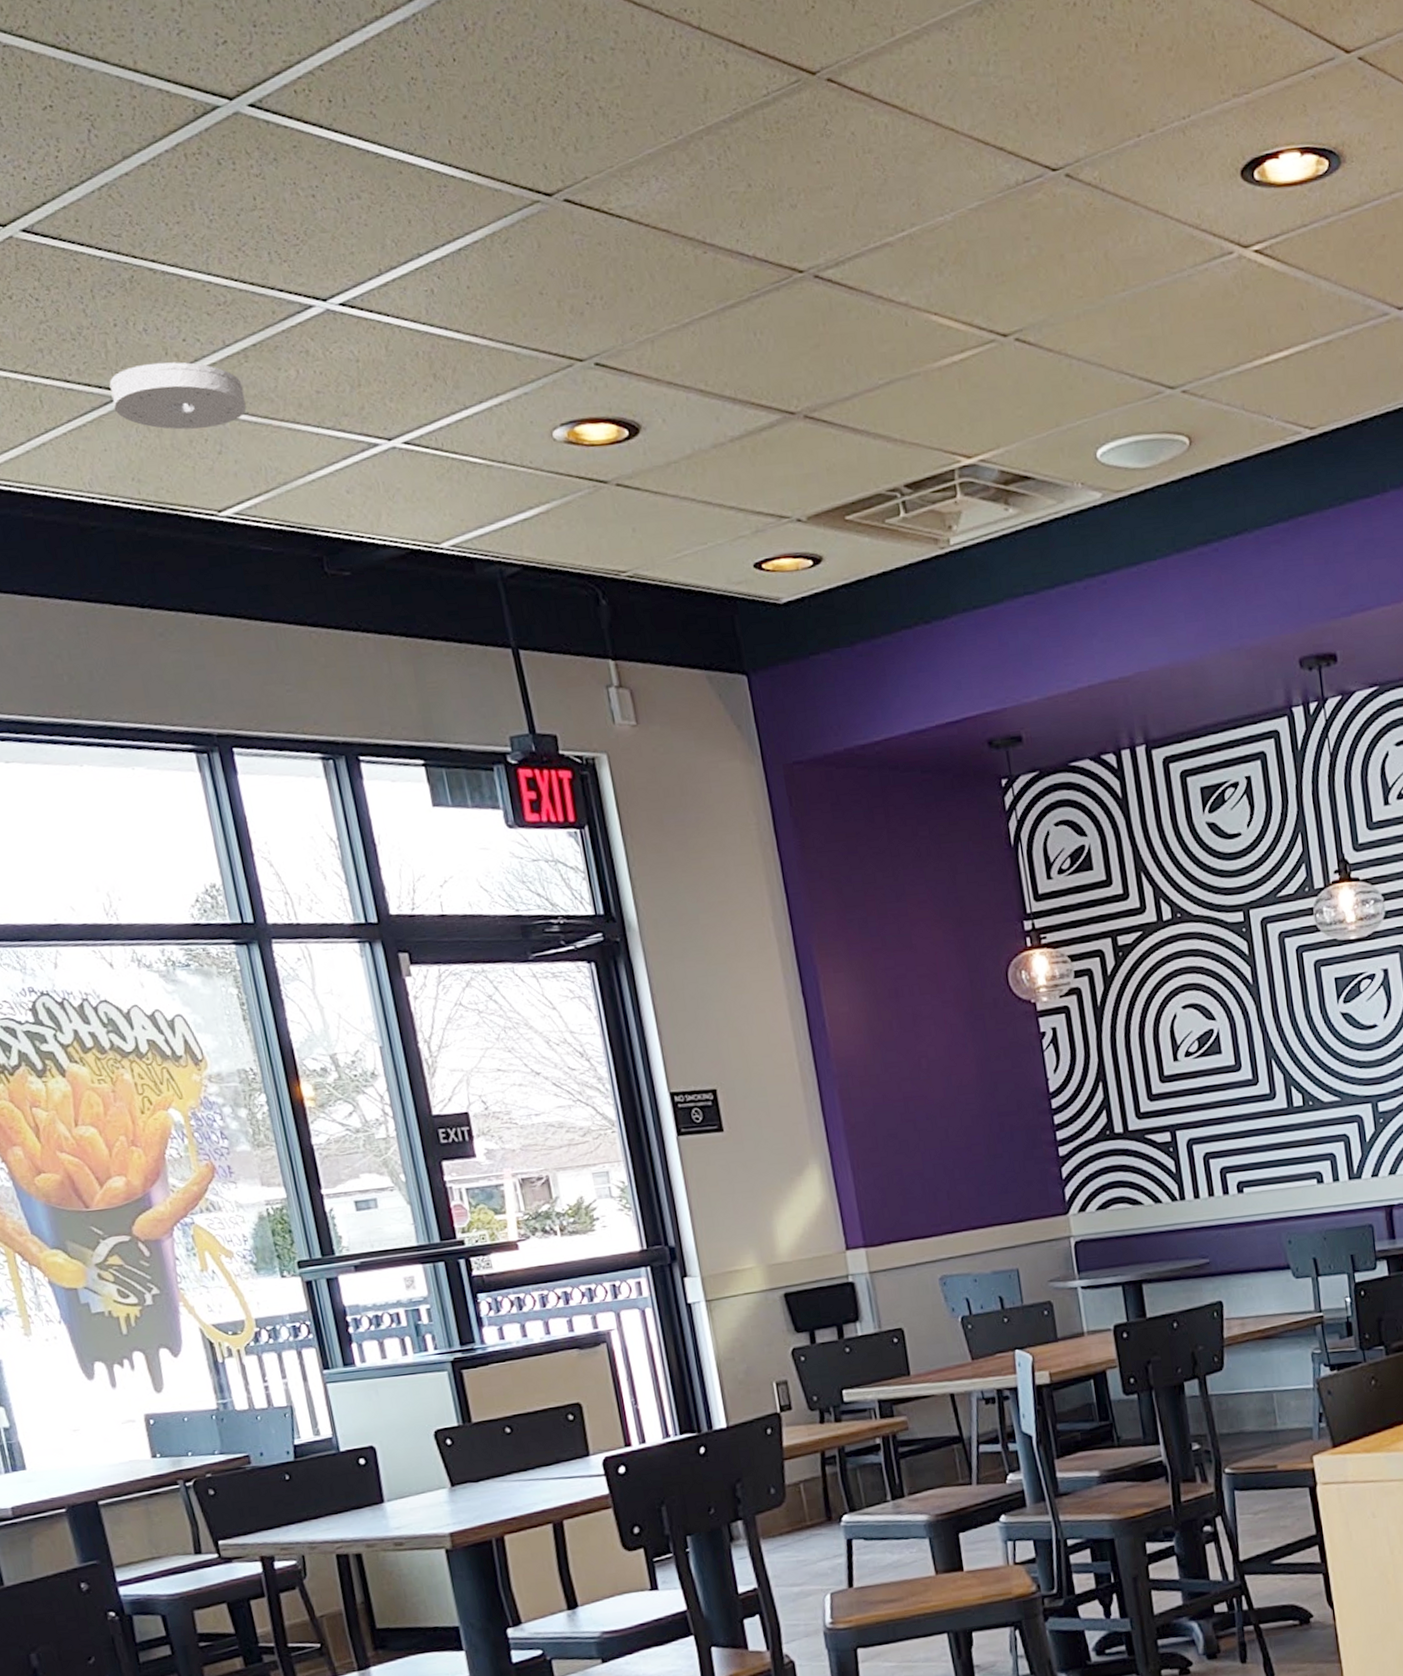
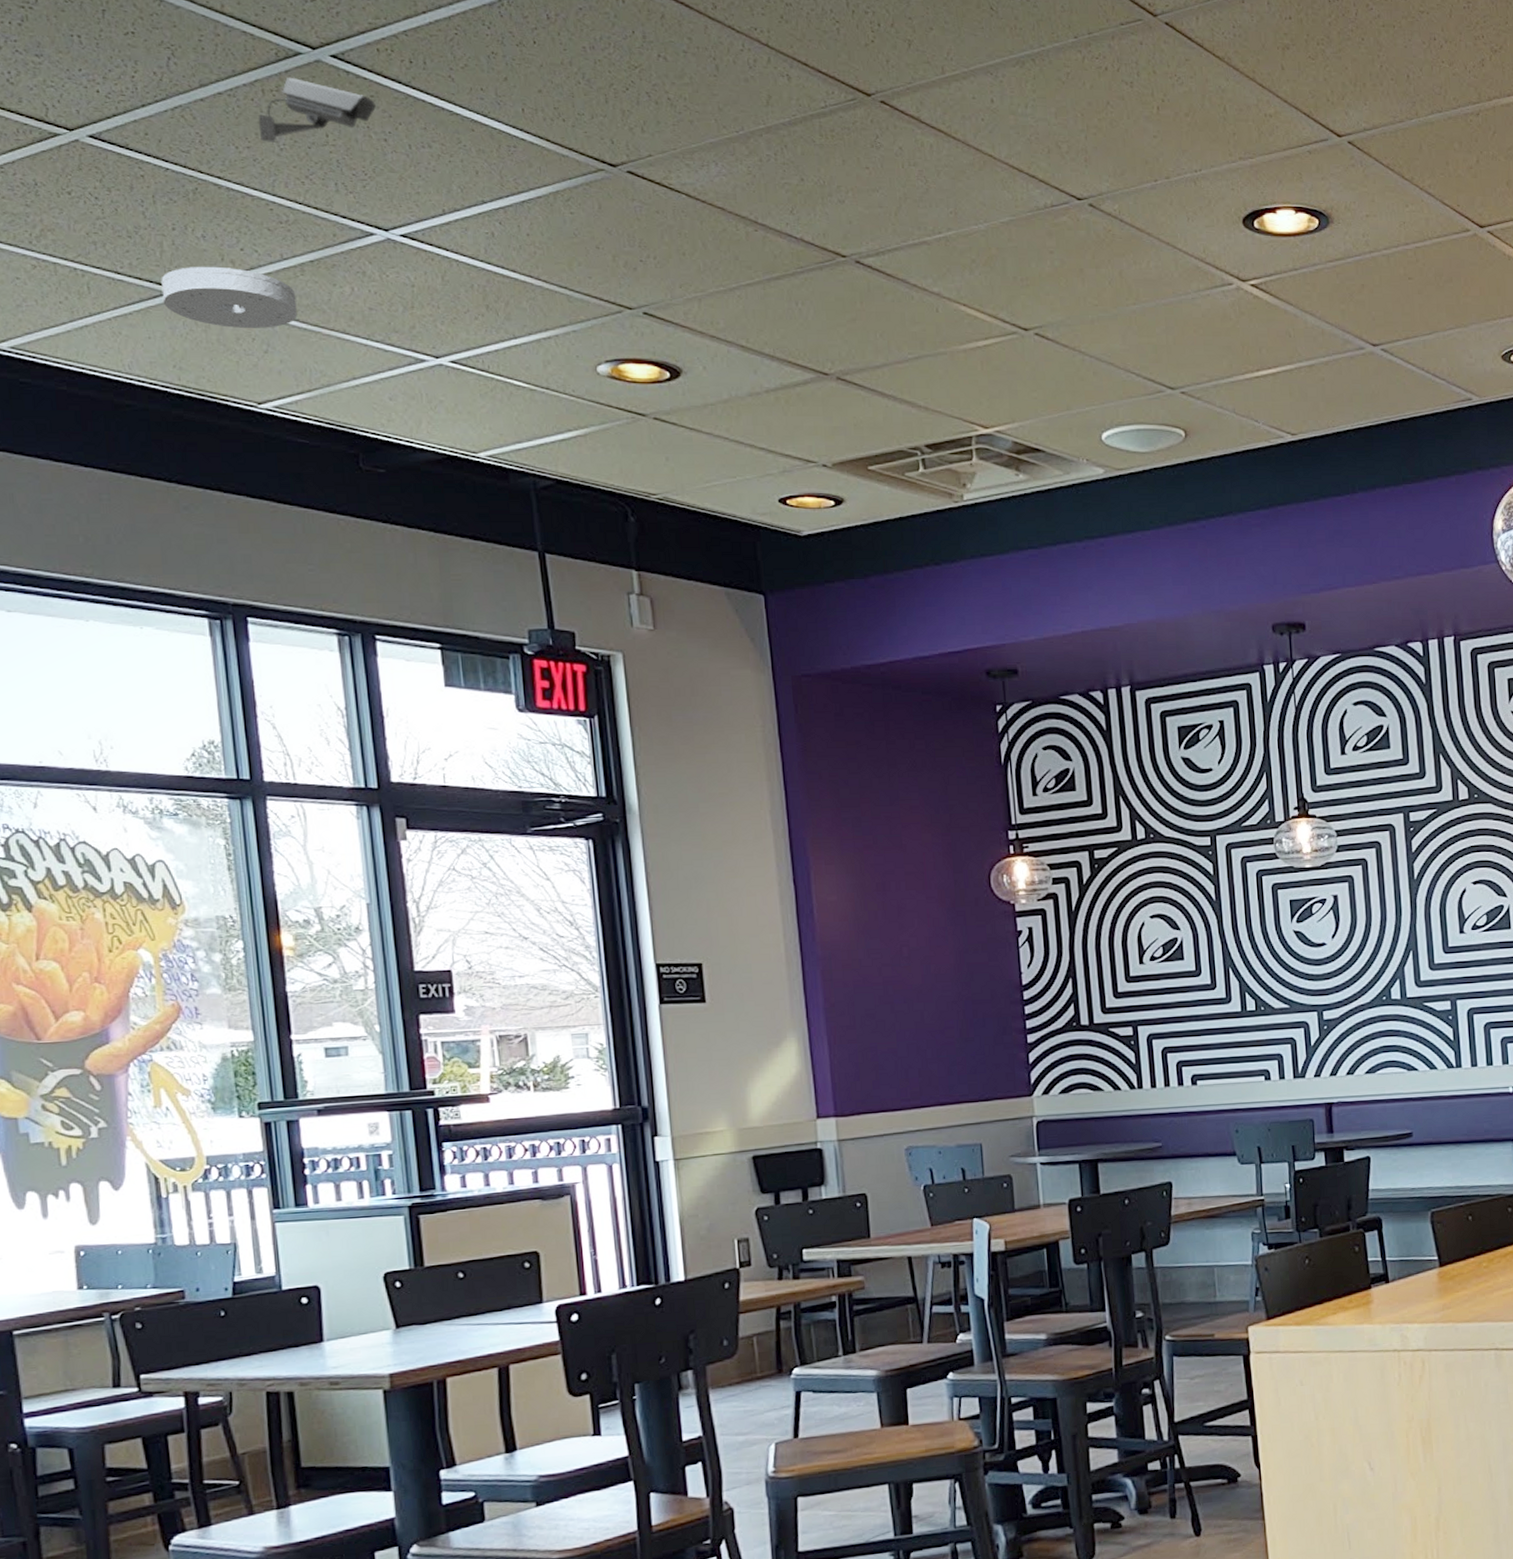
security camera: none [184,135,300,214] -> present [258,77,376,143]

